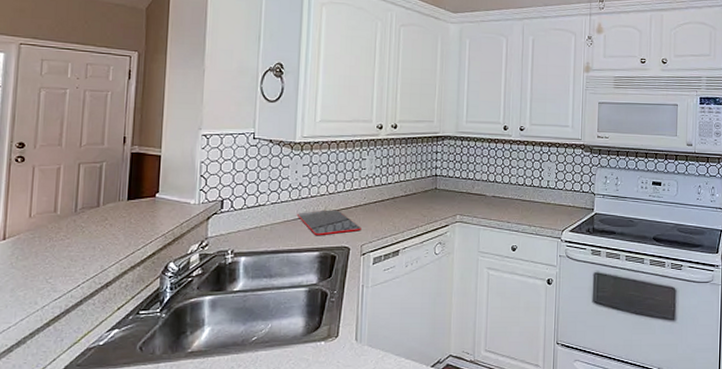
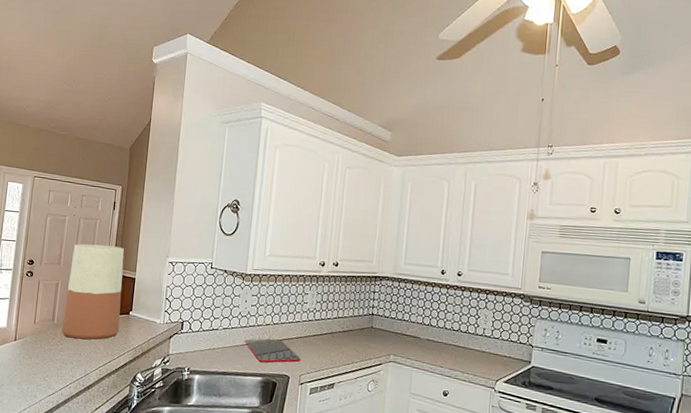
vase: none [68,120,145,230] -> present [62,243,124,340]

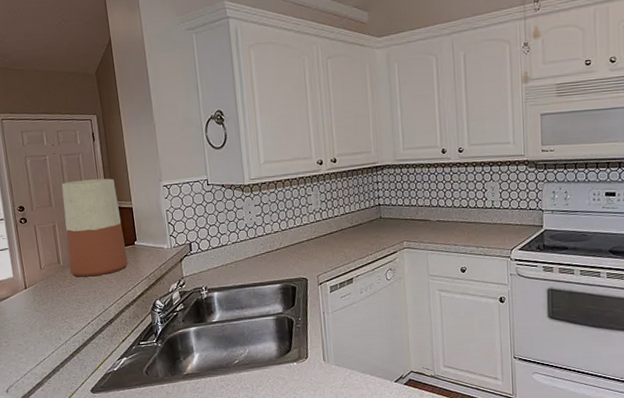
cutting board: present [244,338,301,363] -> none [256,244,316,270]

